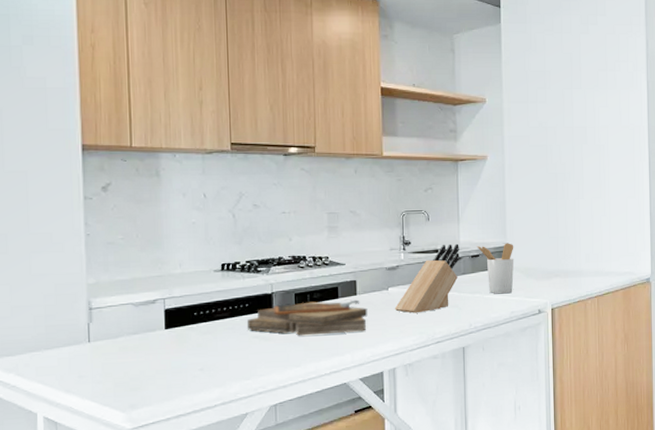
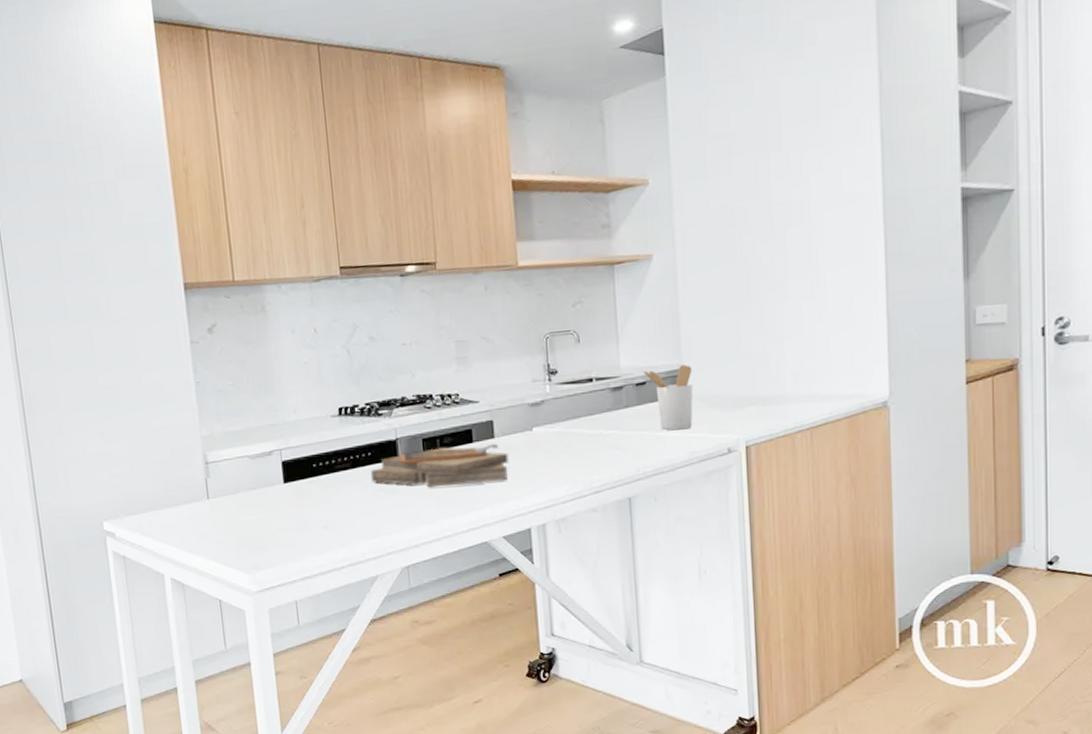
knife block: present [394,243,460,314] -> none [540,369,621,458]

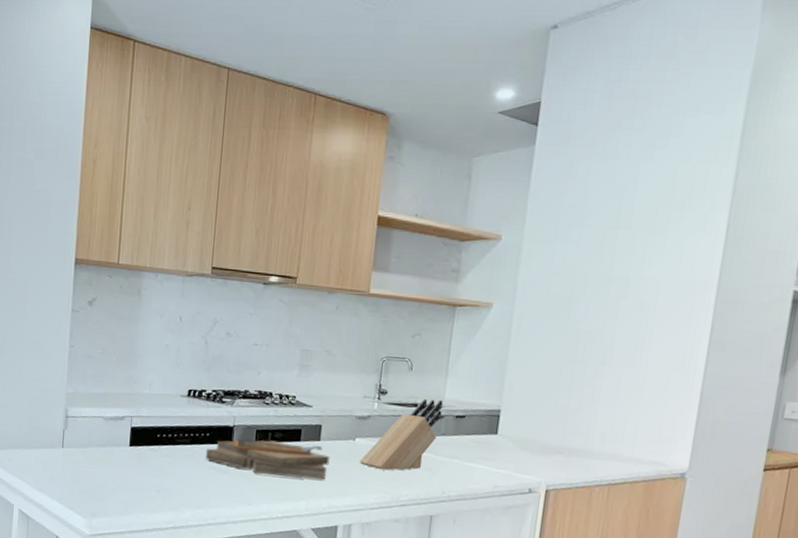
knife block: none [540,369,621,458] -> present [359,399,443,471]
utensil holder: present [642,364,694,431] -> none [464,406,510,465]

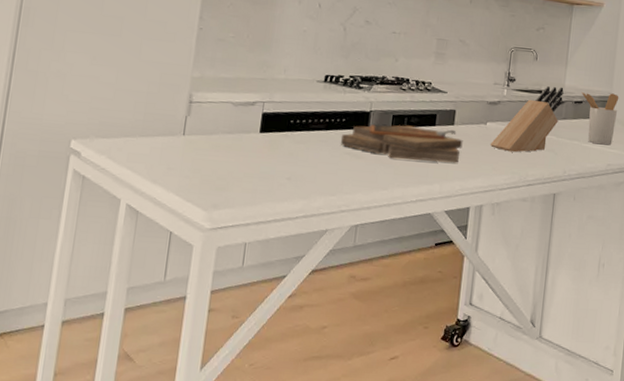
utensil holder: none [464,406,510,465] -> present [581,92,619,145]

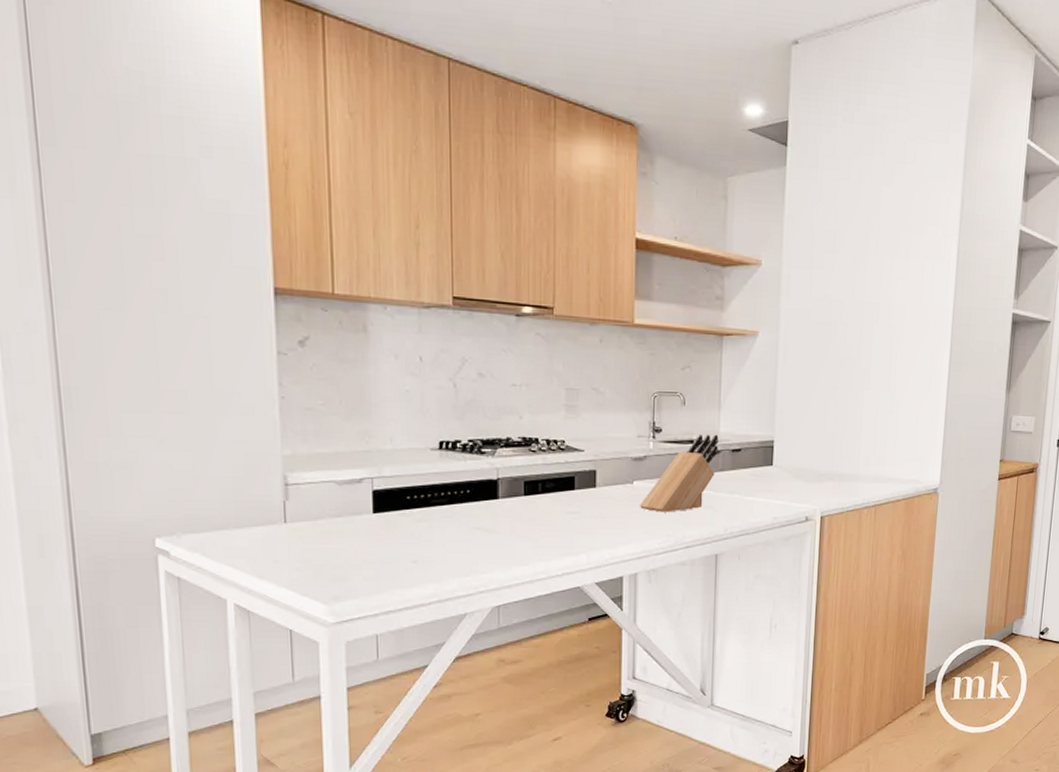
clipboard: present [340,124,463,163] -> none [467,492,608,531]
utensil holder: present [581,92,619,145] -> none [739,437,783,496]

